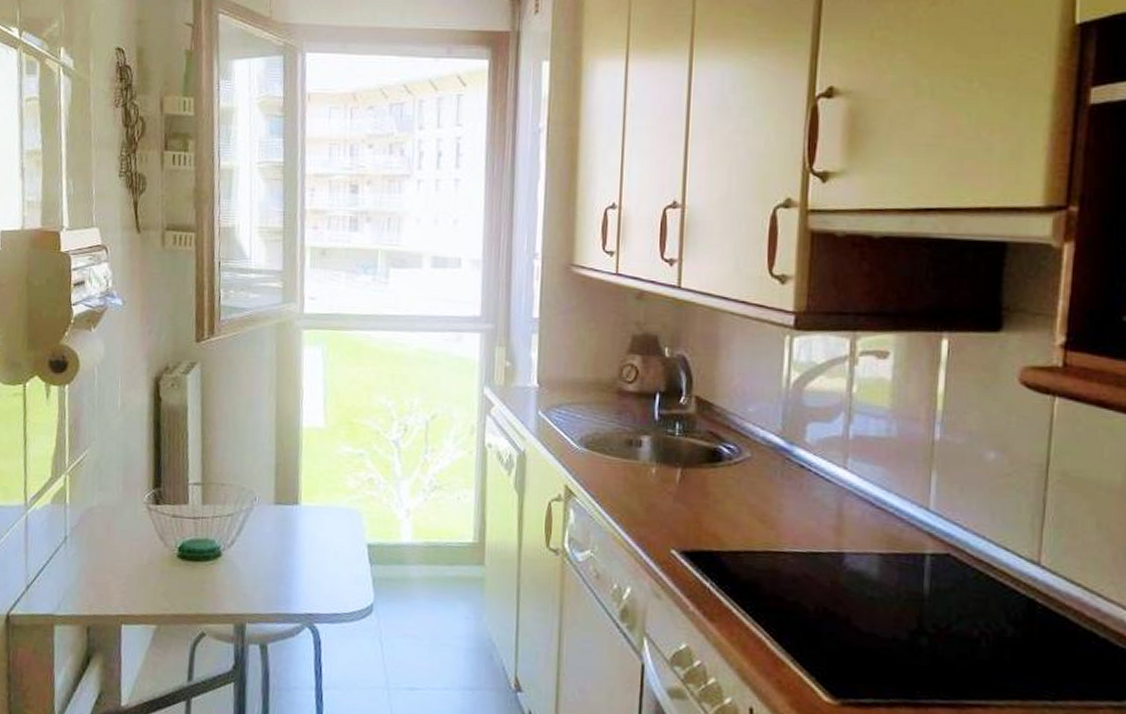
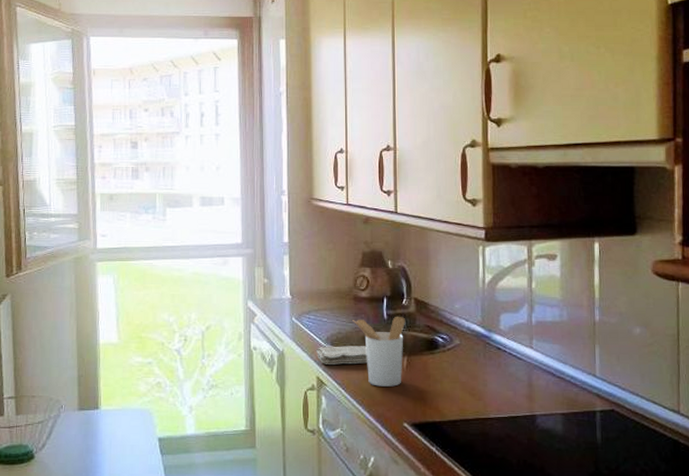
washcloth: none [565,449,631,474] -> present [315,346,368,365]
utensil holder: none [614,417,683,504] -> present [352,316,406,387]

